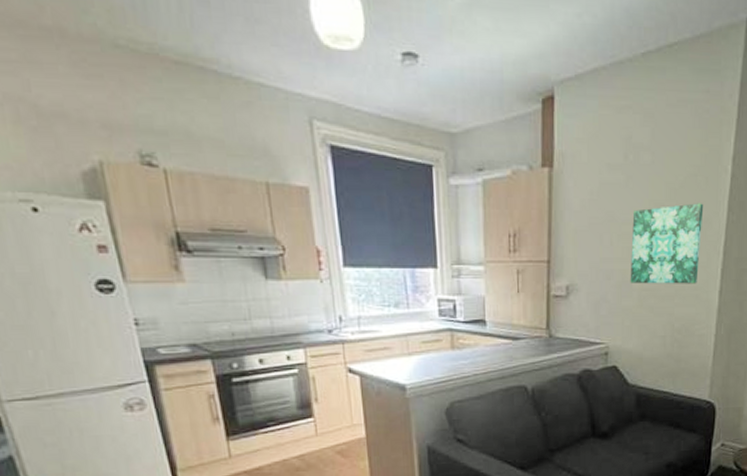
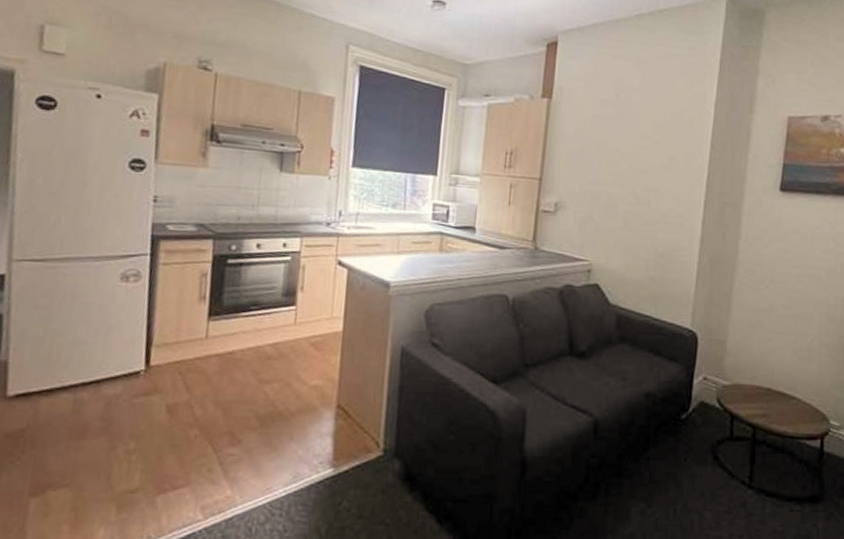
wall art: present [630,203,704,284] -> none [616,139,688,212]

